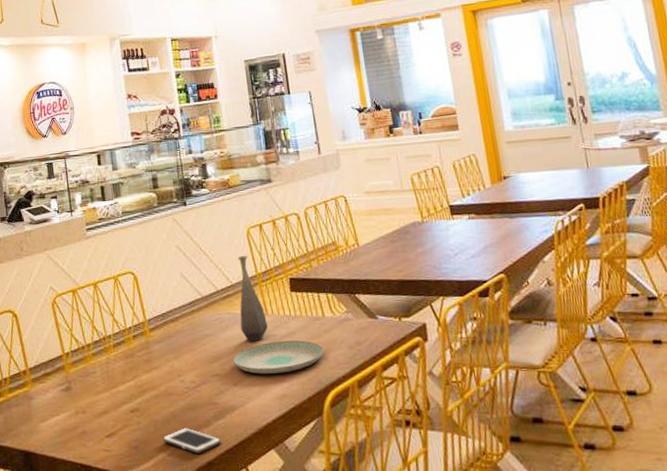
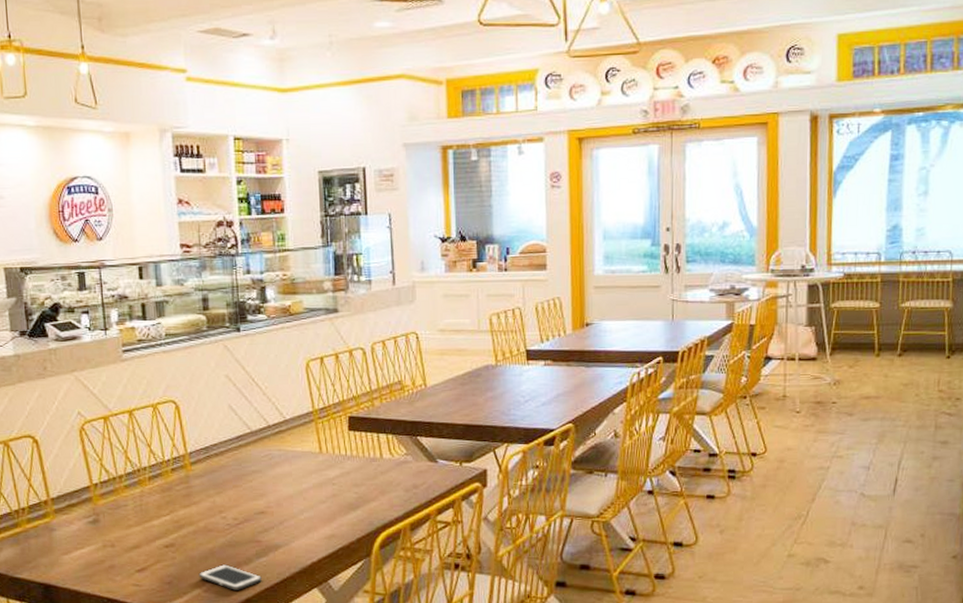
plate: present [233,340,324,375] -> none [281,480,378,514]
bottle: present [238,255,268,341] -> none [291,389,321,480]

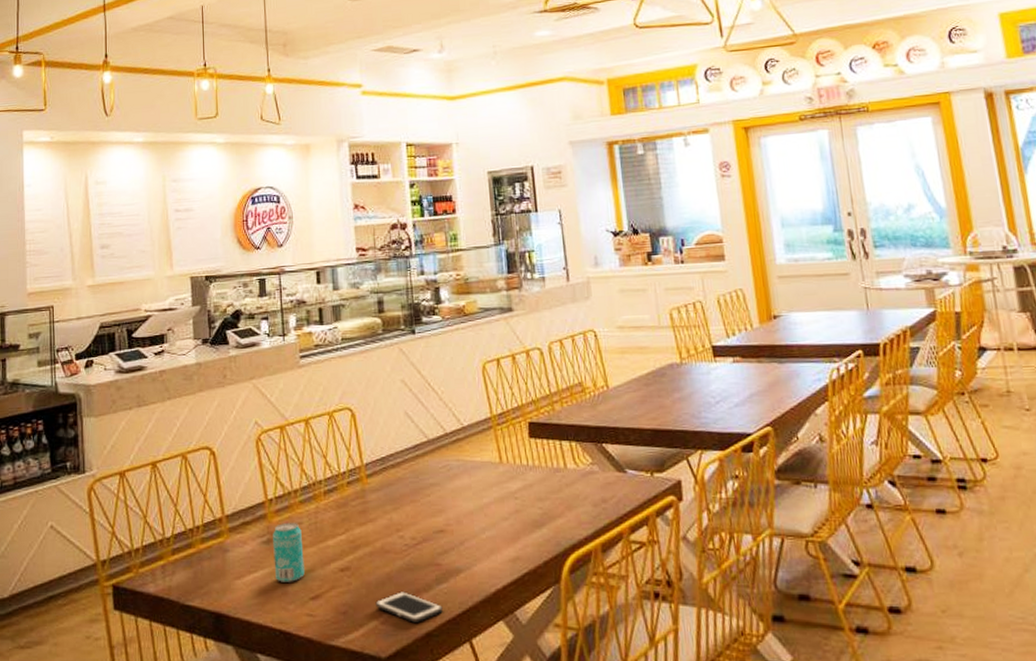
beverage can: none [98,504,131,557] -> present [273,522,305,582]

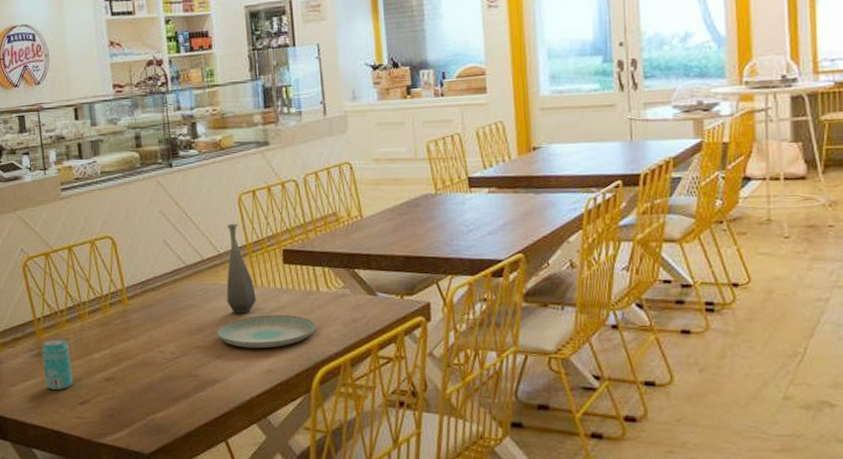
cell phone: present [375,591,443,622] -> none [138,398,201,425]
plate: none [460,493,564,533] -> present [217,314,316,349]
bottle: none [470,393,502,493] -> present [226,223,256,314]

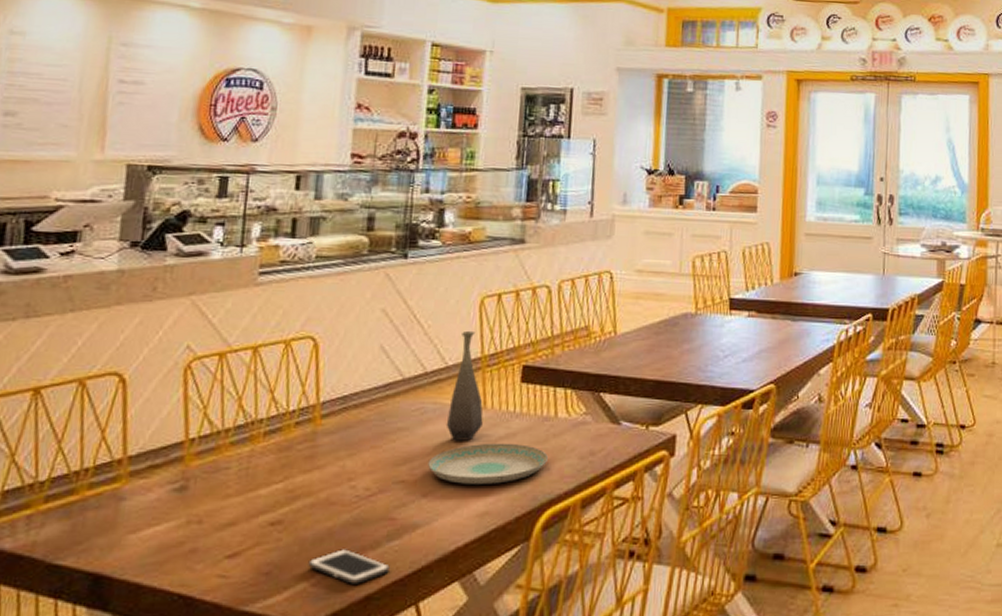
beverage can: present [42,338,73,390] -> none [183,466,227,538]
cell phone: none [138,398,201,425] -> present [308,549,390,584]

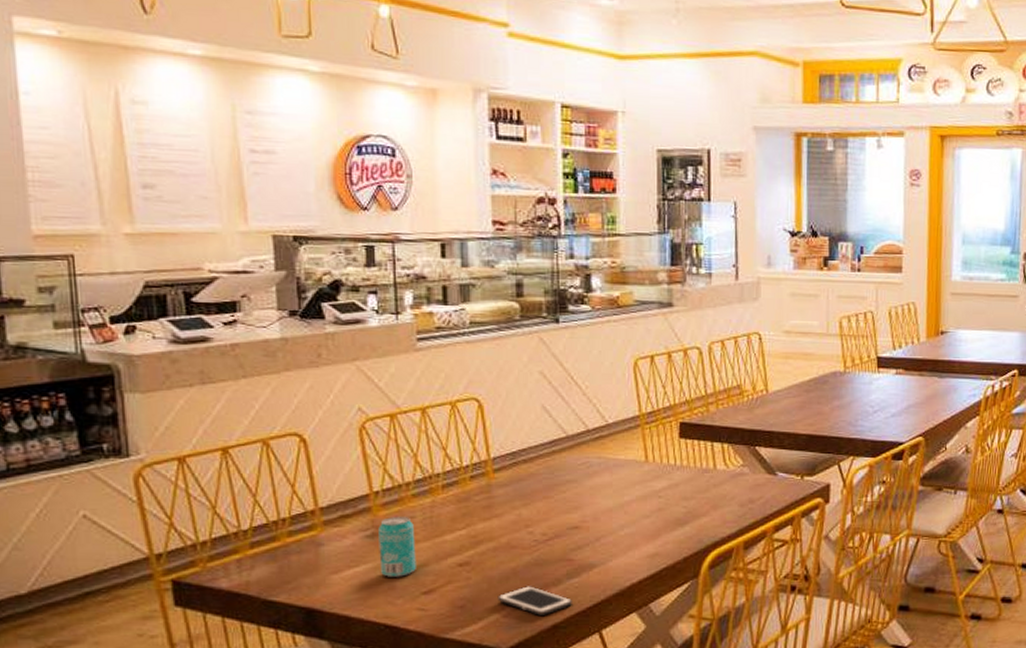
beverage can: none [183,466,227,538] -> present [378,516,416,577]
plate: present [428,443,548,486] -> none [598,492,710,530]
bottle: present [446,330,483,441] -> none [611,390,646,491]

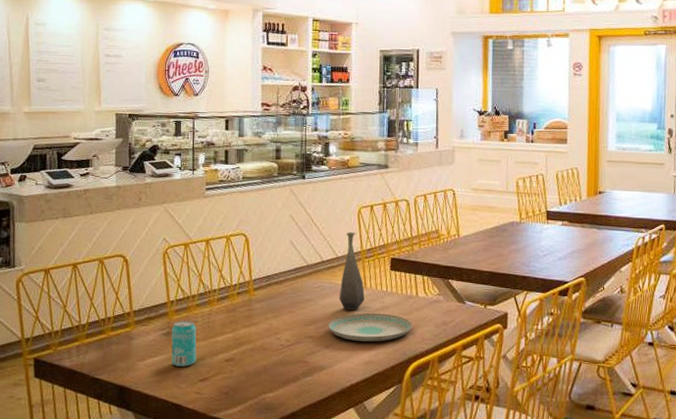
cell phone: present [498,586,572,615] -> none [252,380,306,405]
plate: none [598,492,710,530] -> present [328,313,412,343]
bottle: none [611,390,646,491] -> present [339,231,365,311]

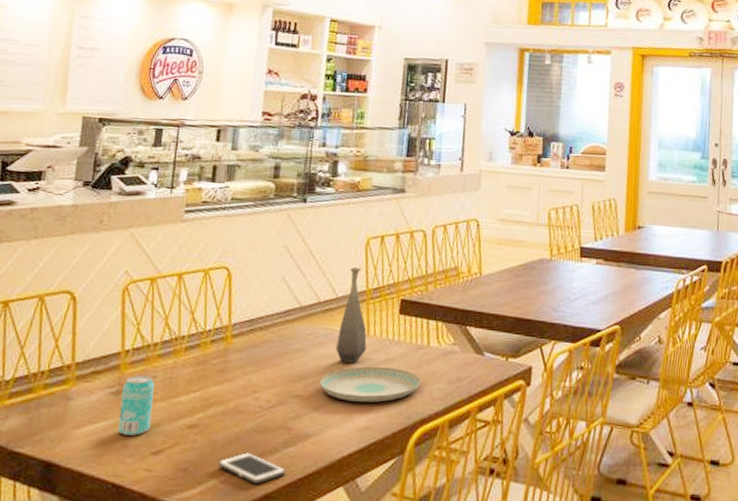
cell phone: none [252,380,306,405] -> present [218,452,286,484]

